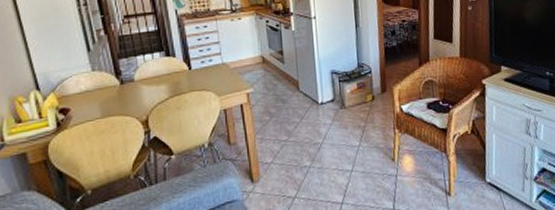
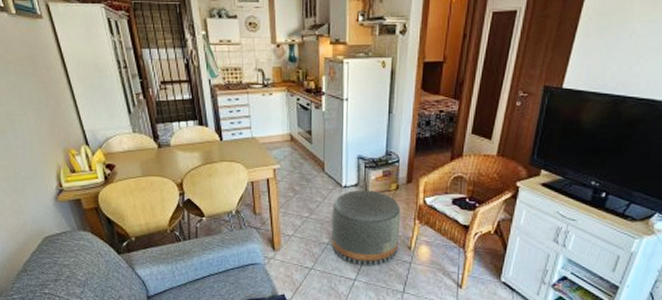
pouf: none [310,104,382,187] -> present [331,189,401,266]

